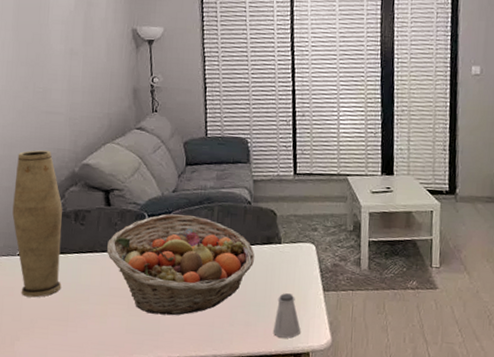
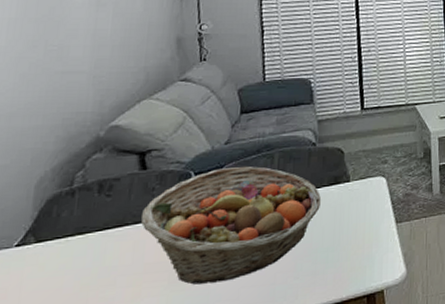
vase: present [12,150,63,298] -> none [9,116,82,296]
saltshaker: present [272,293,301,338] -> none [343,232,373,281]

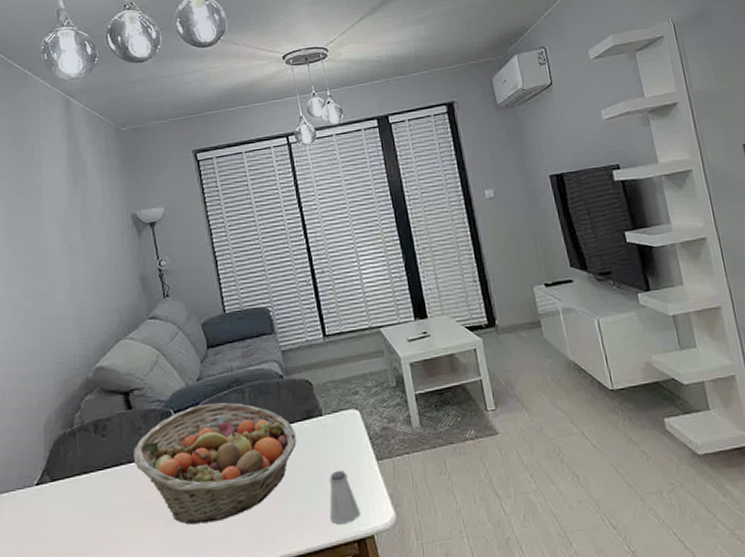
saltshaker: none [343,232,373,281] -> present [328,470,360,524]

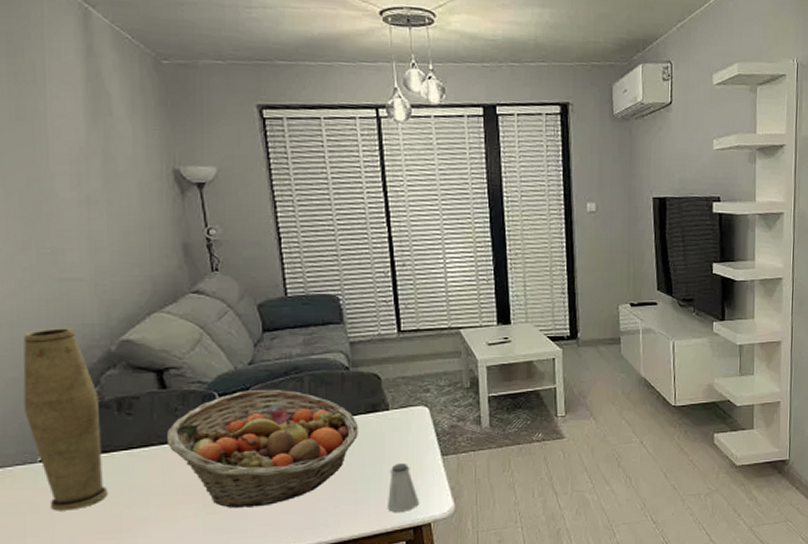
vase: none [24,360,88,532] -> present [23,328,108,511]

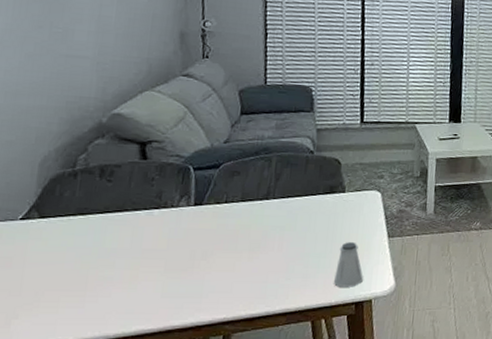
vase: present [23,328,108,511] -> none [14,98,84,267]
fruit basket: present [166,390,358,508] -> none [140,166,316,275]

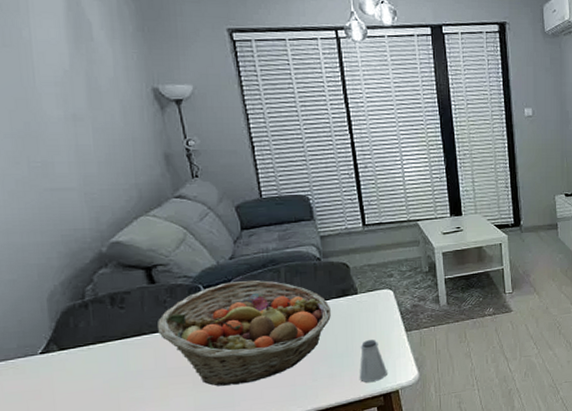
fruit basket: none [140,166,316,275] -> present [156,280,331,386]

